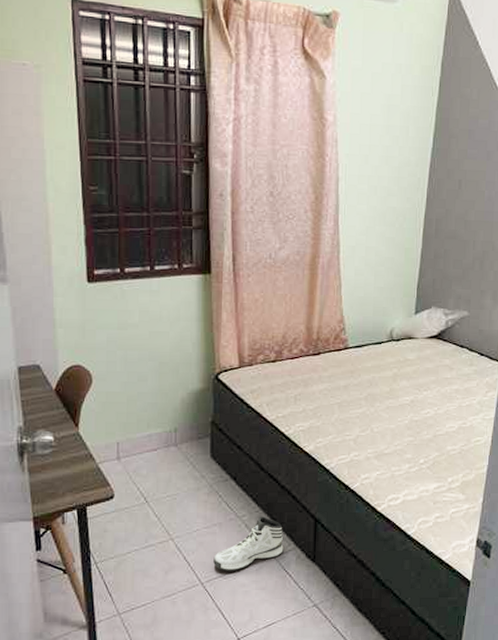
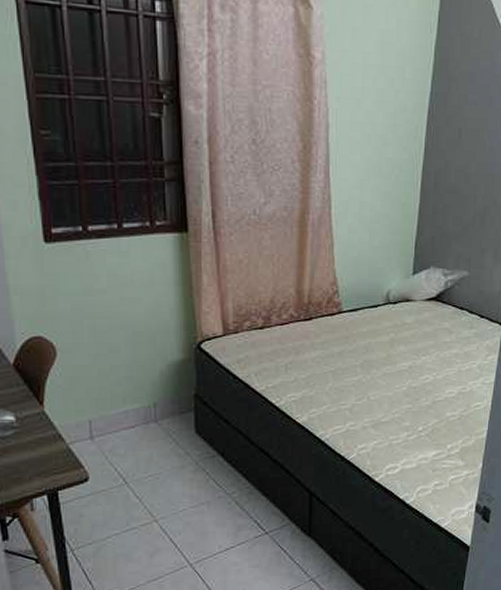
sneaker: present [213,516,284,571] -> none [202,492,277,551]

